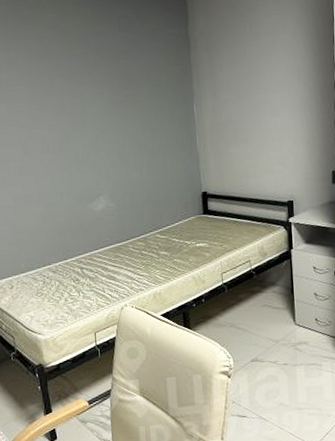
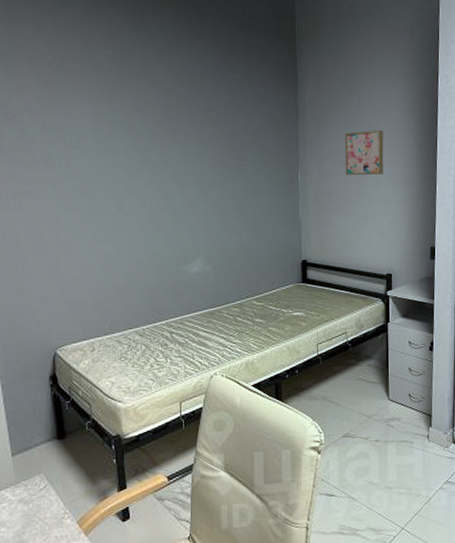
wall art: none [239,54,280,104] -> present [345,130,384,176]

